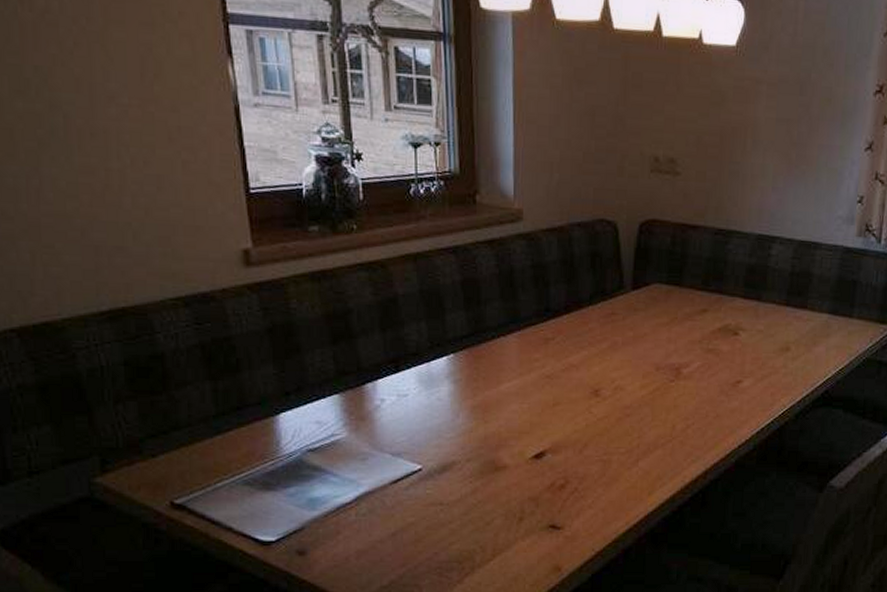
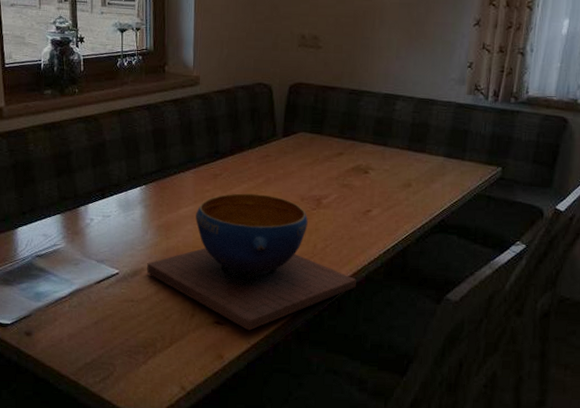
decorative bowl: none [459,362,724,535] -> present [147,193,356,331]

